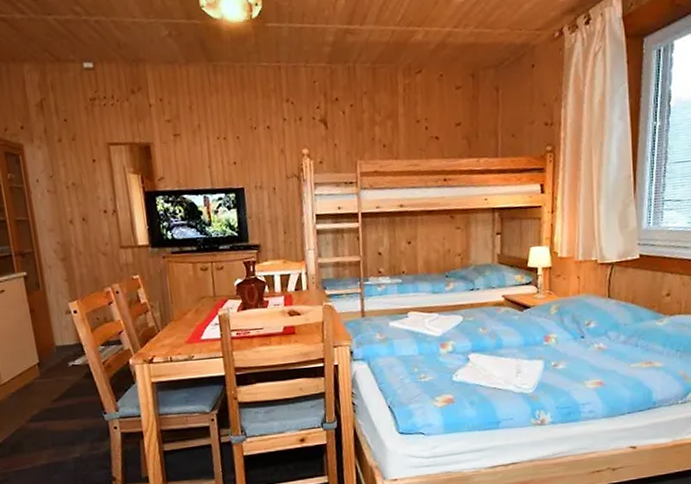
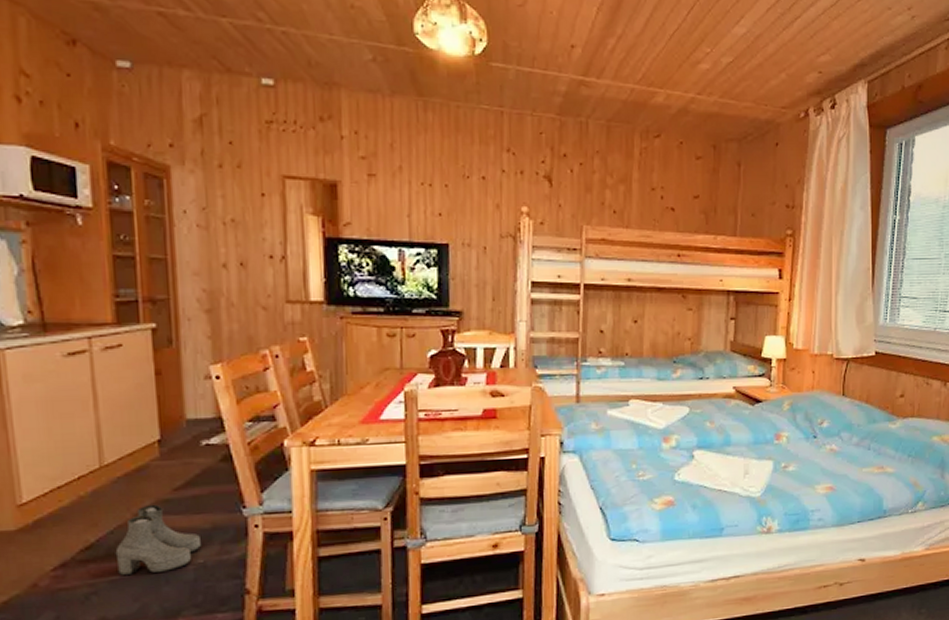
boots: none [17,412,77,467] -> present [115,504,201,575]

